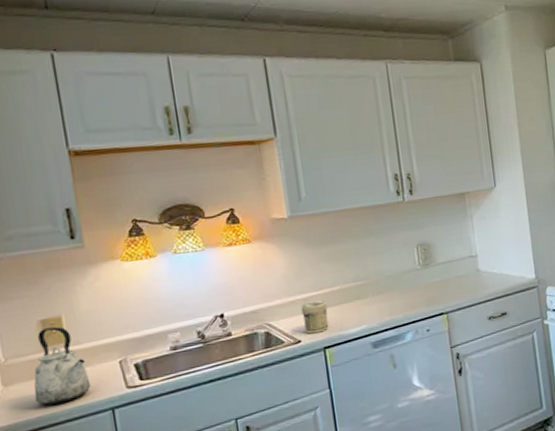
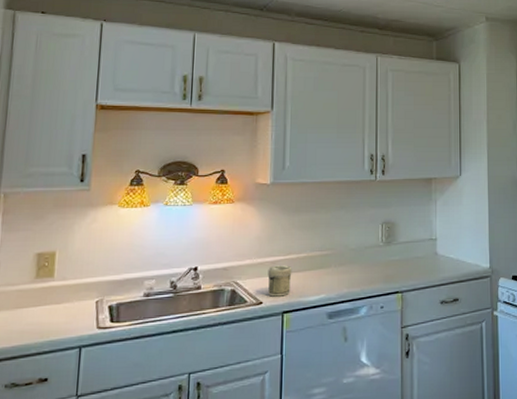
kettle: present [34,326,91,406] -> none [14,261,67,336]

